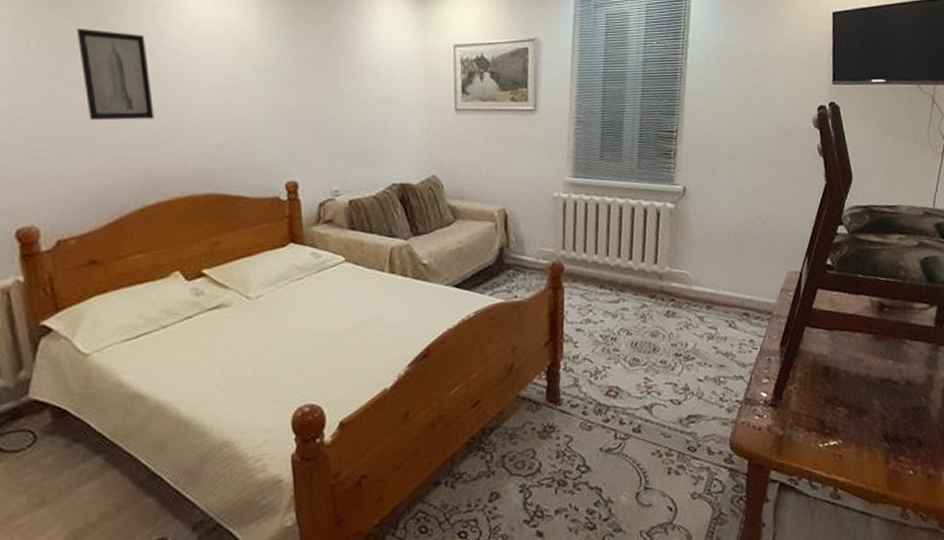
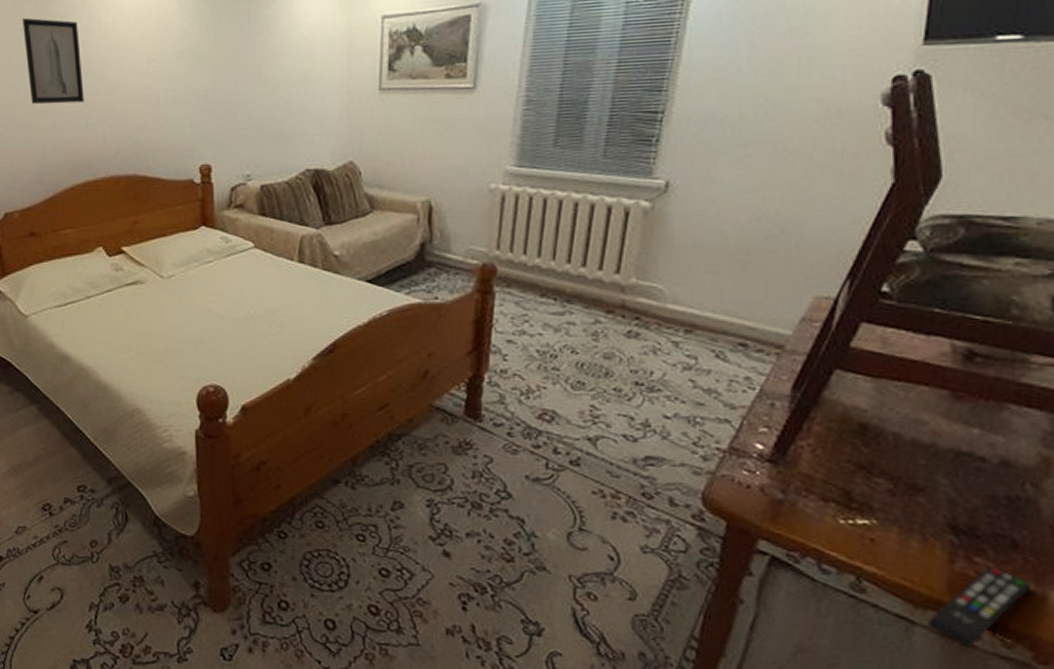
remote control: none [878,461,932,528] -> present [926,566,1032,649]

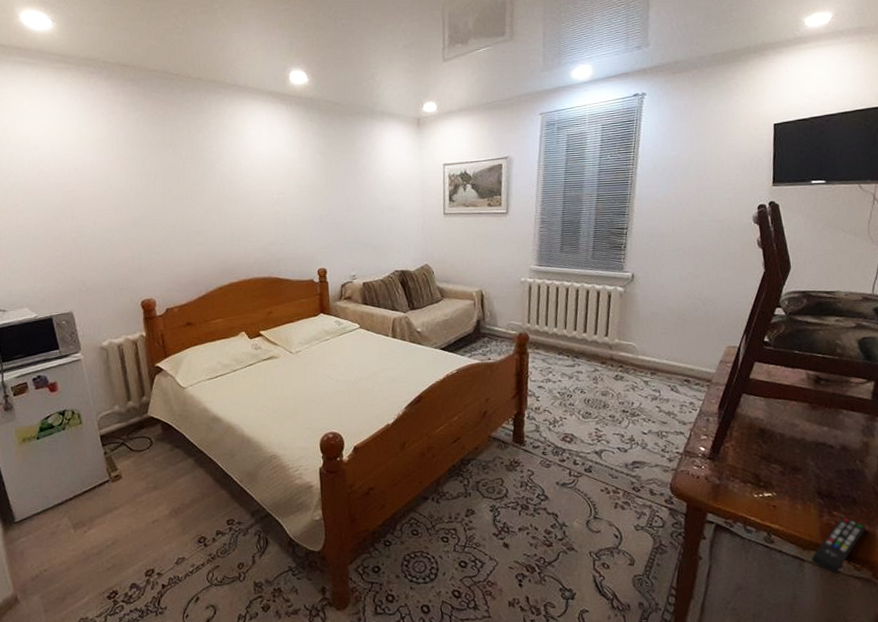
wall art: present [22,17,84,104] -> none [180,161,229,226]

